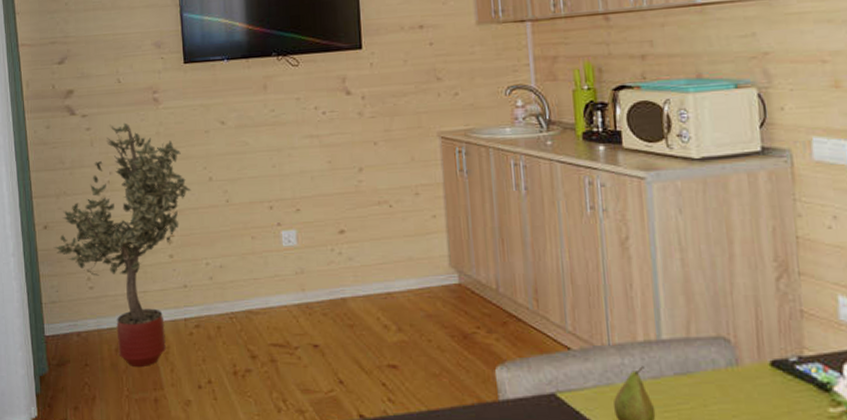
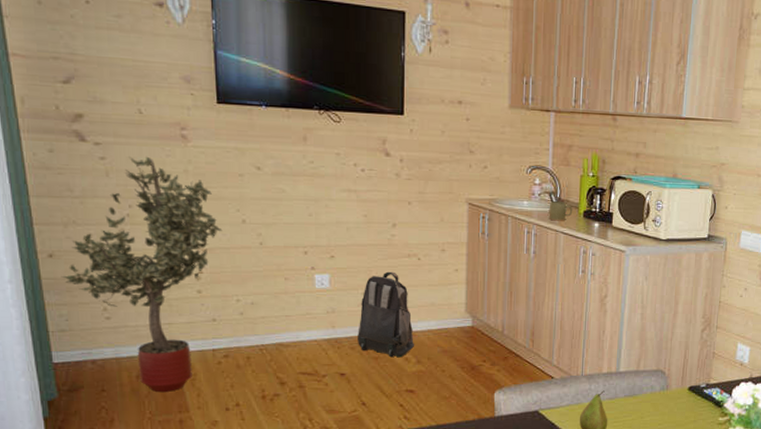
backpack: none [329,222,393,325] -> present [358,271,414,358]
mug: none [537,123,569,148] -> present [548,200,573,221]

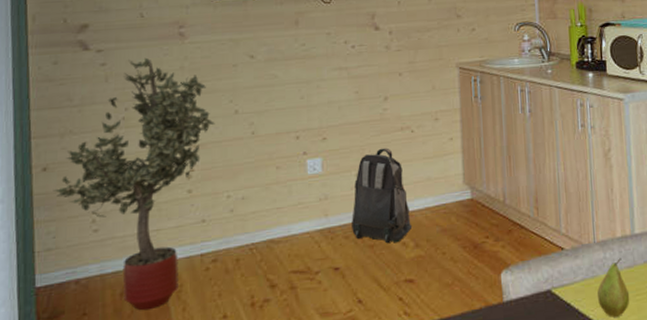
mug: present [548,200,573,221] -> none [540,54,565,76]

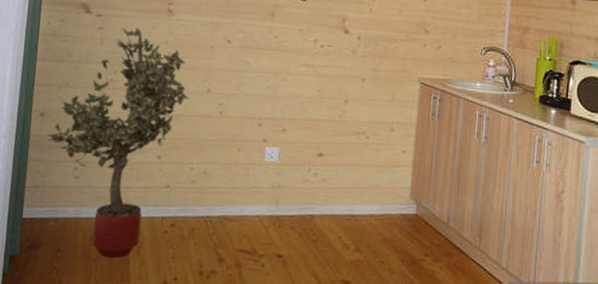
backpack: present [352,147,411,244] -> none [298,148,355,243]

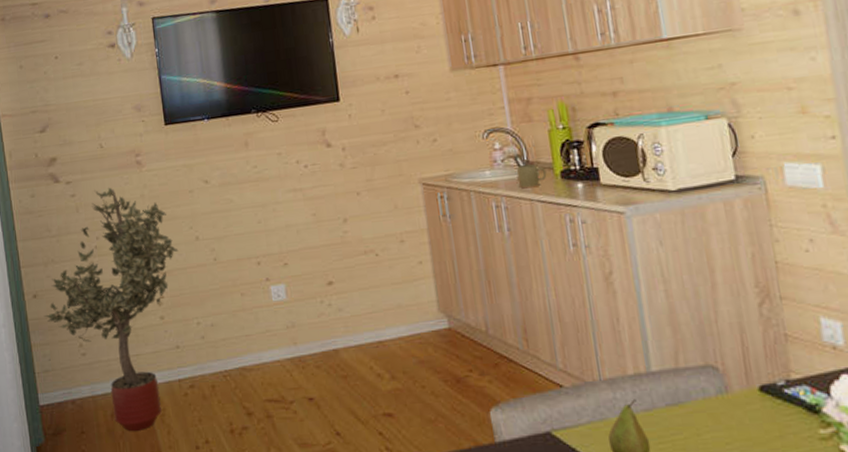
mug: none [502,83,528,106] -> present [516,163,547,189]

